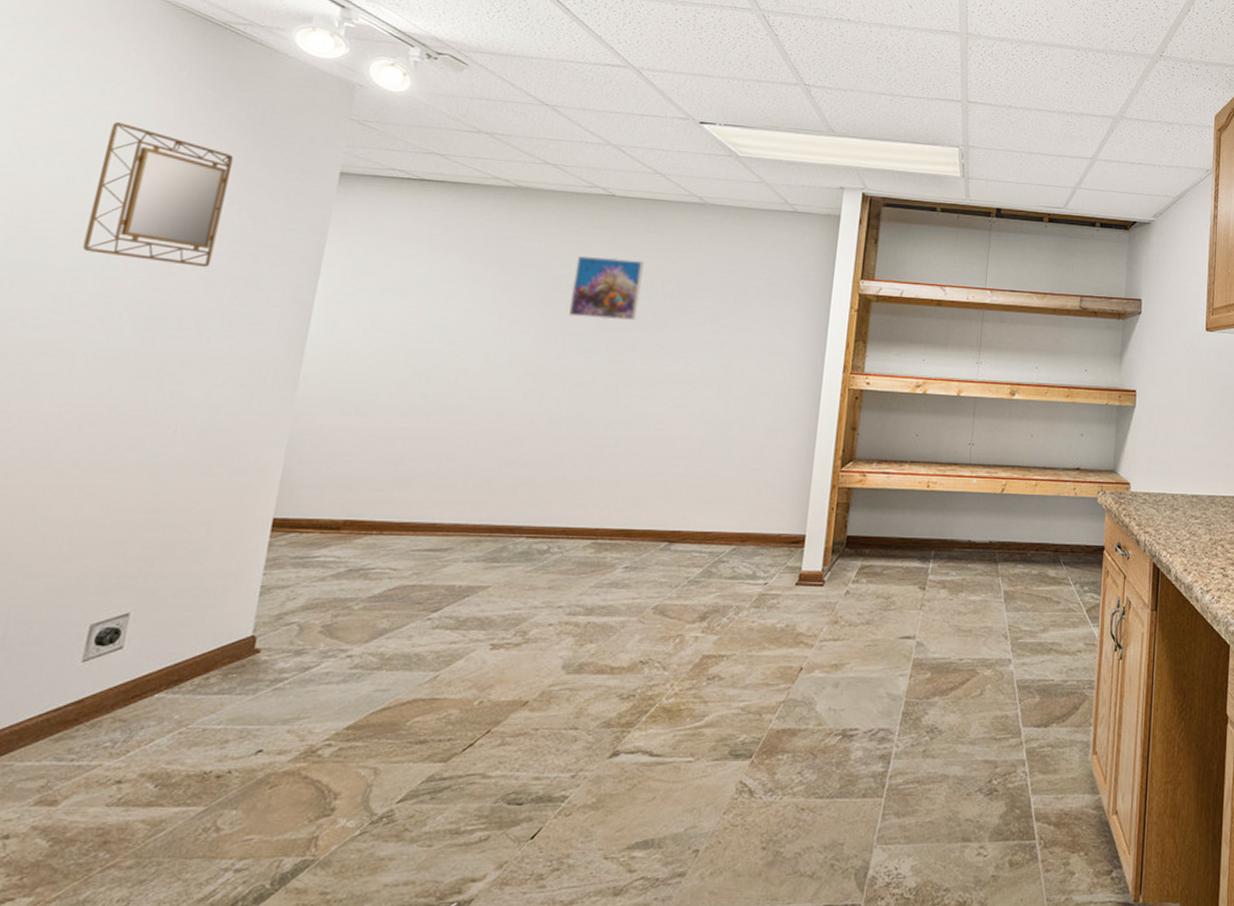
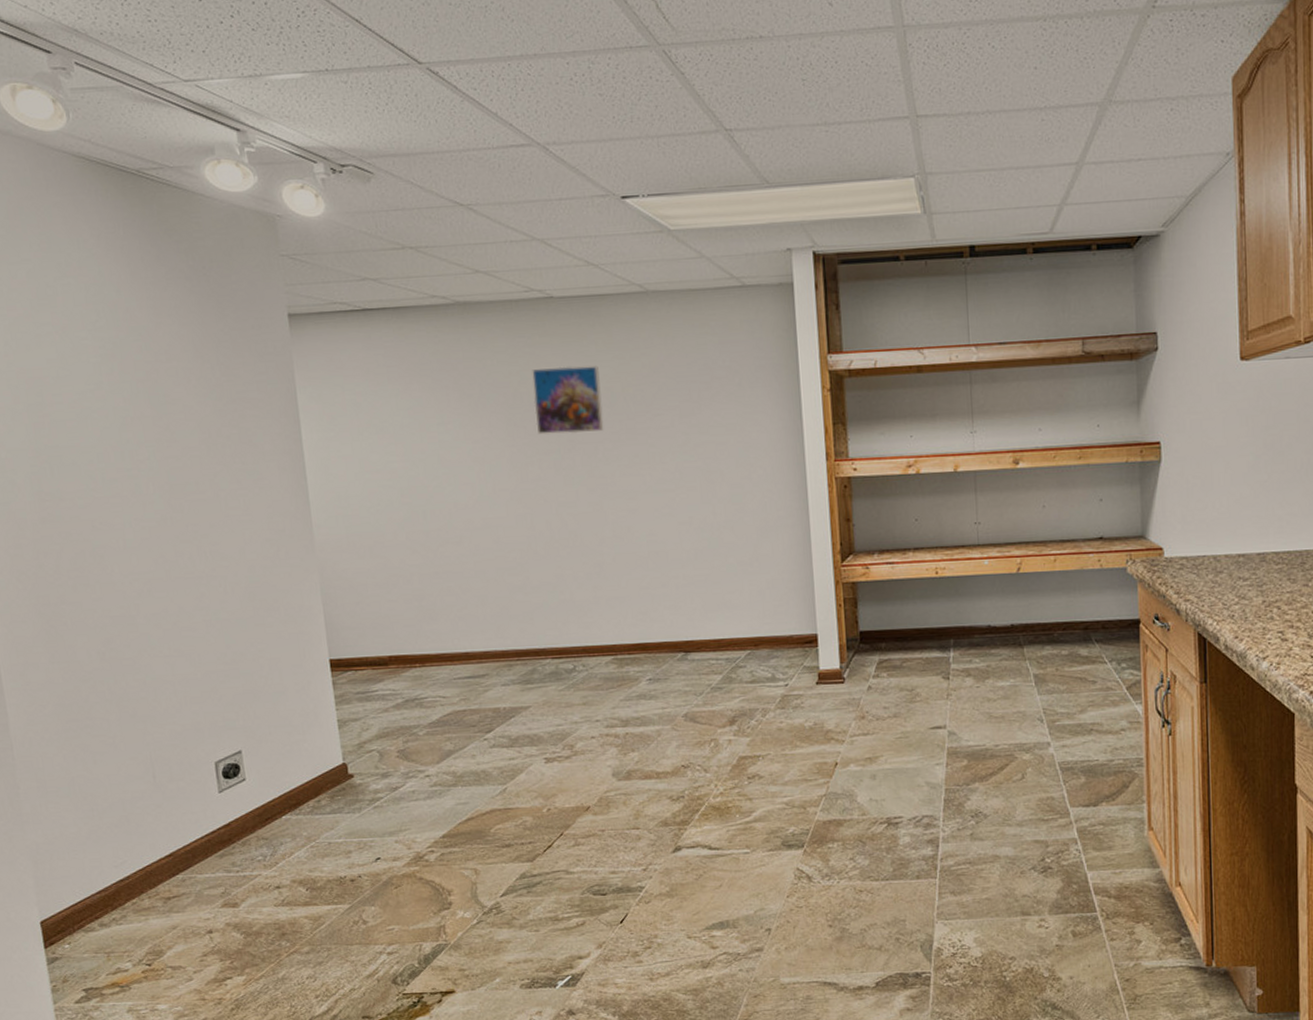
home mirror: present [82,121,233,267] -> none [78,294,205,430]

